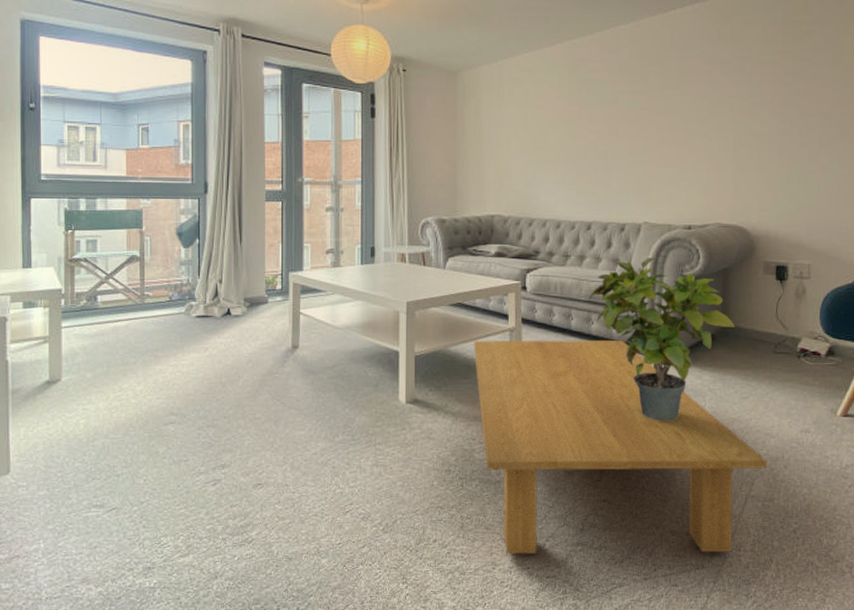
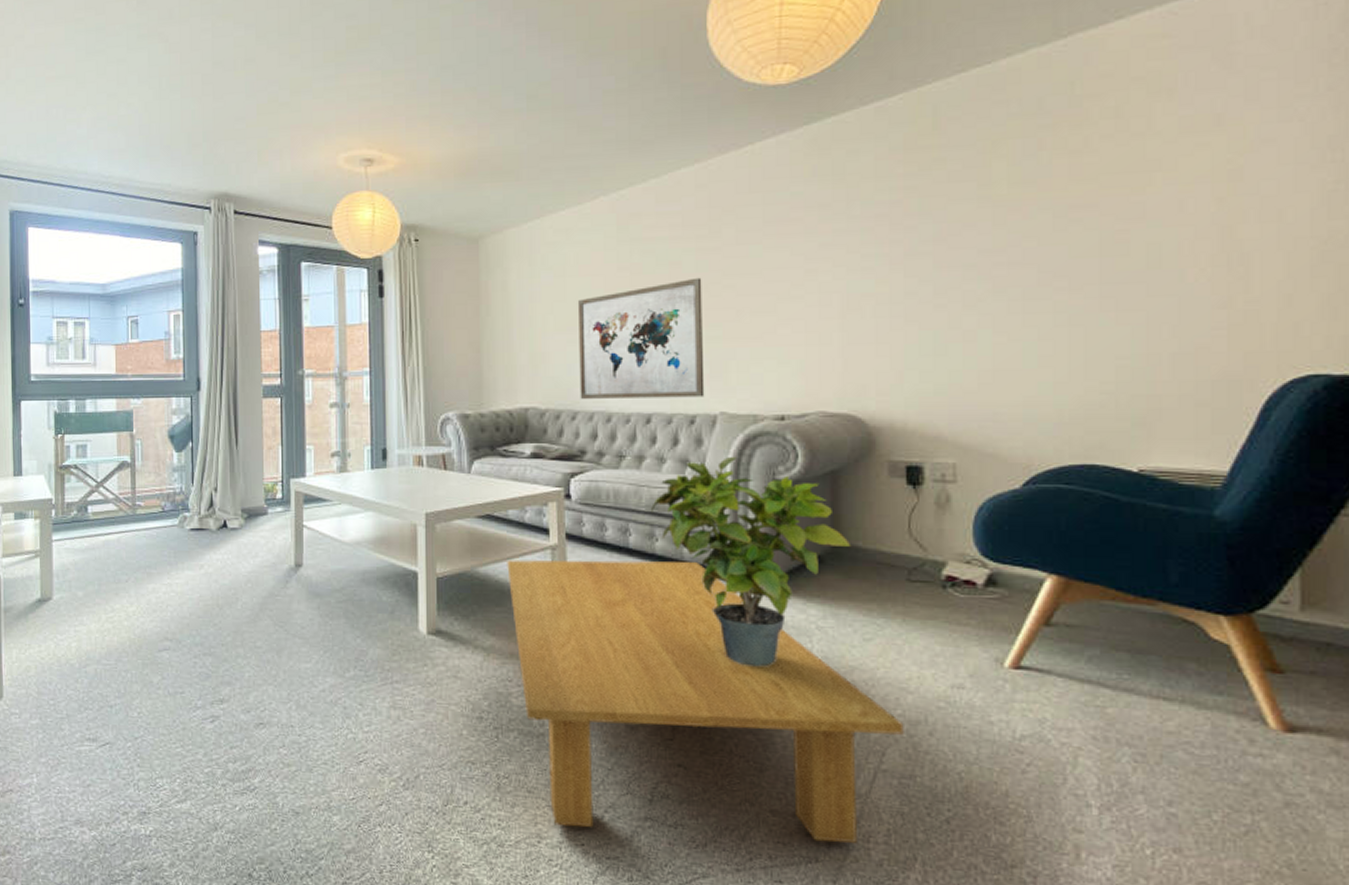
wall art: none [536,114,633,210] -> present [577,277,705,399]

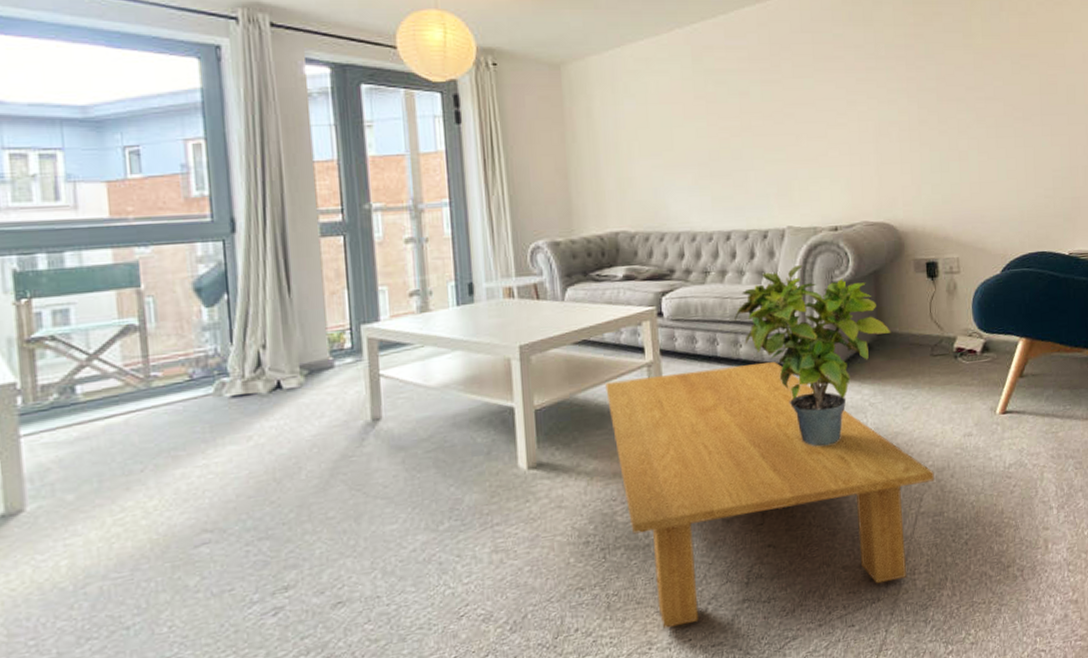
wall art: present [577,277,705,399] -> none [659,106,774,221]

